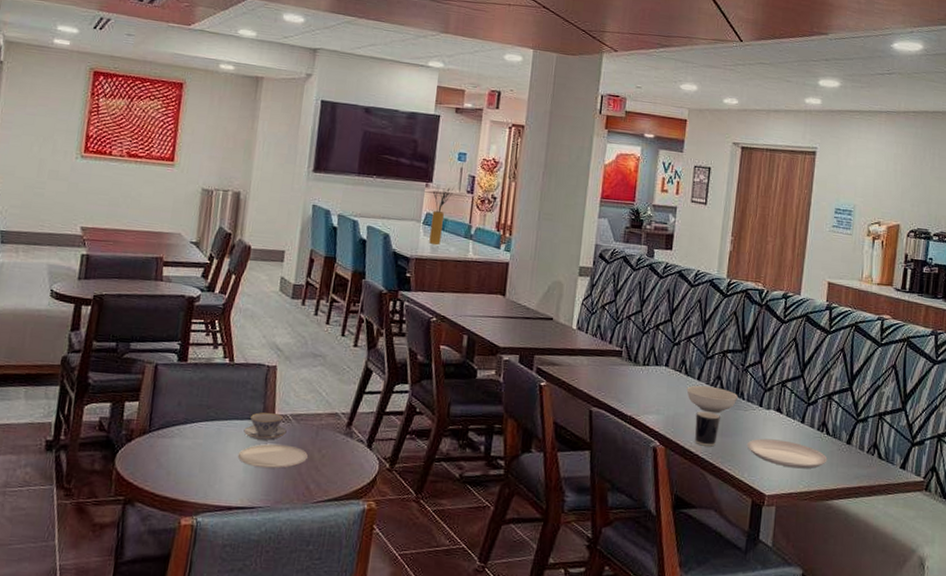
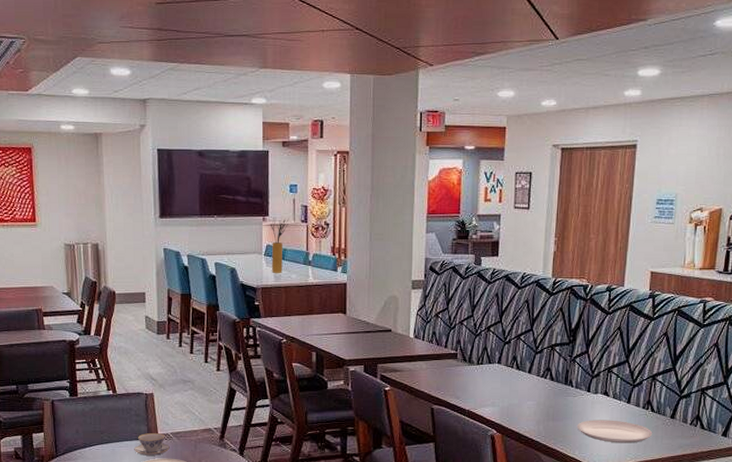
bowl: present [686,385,738,414] -> none [519,377,567,401]
mug: present [694,411,720,447] -> none [528,400,551,431]

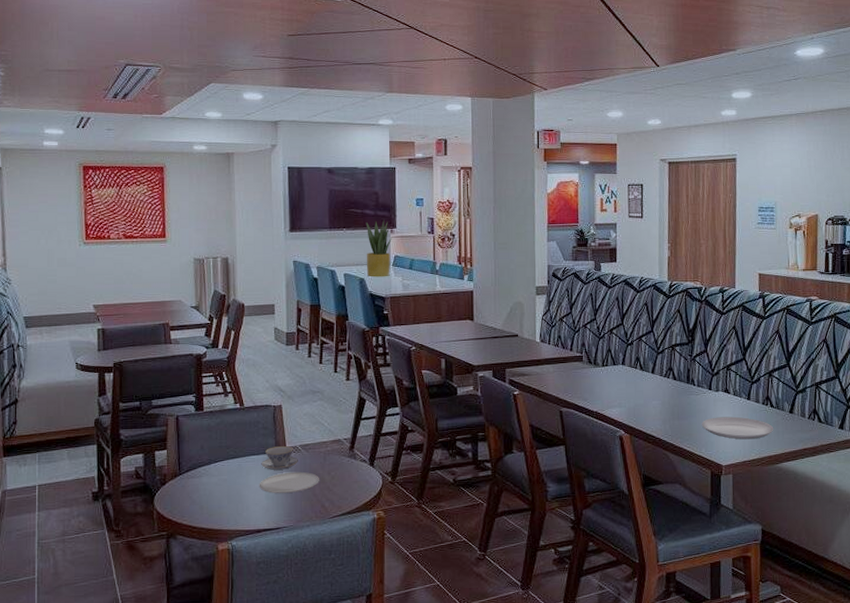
planter: none [237,207,265,267] -> present [365,220,393,277]
vase: present [270,218,289,273] -> none [397,230,416,283]

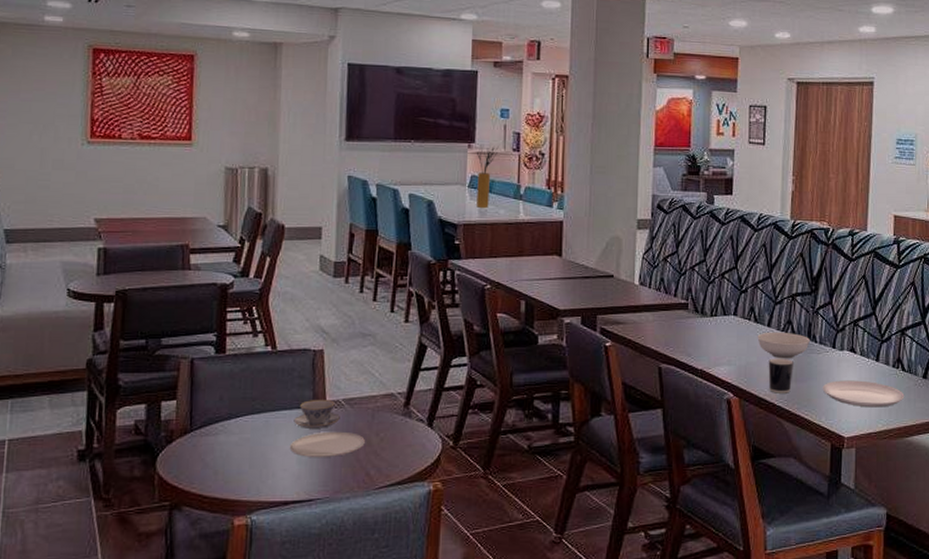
planter: present [365,220,393,277] -> none [436,132,470,200]
vase: none [397,230,416,283] -> present [476,145,499,208]
bowl: none [643,377,689,401] -> present [757,331,810,359]
mug: none [653,399,676,430] -> present [768,358,793,393]

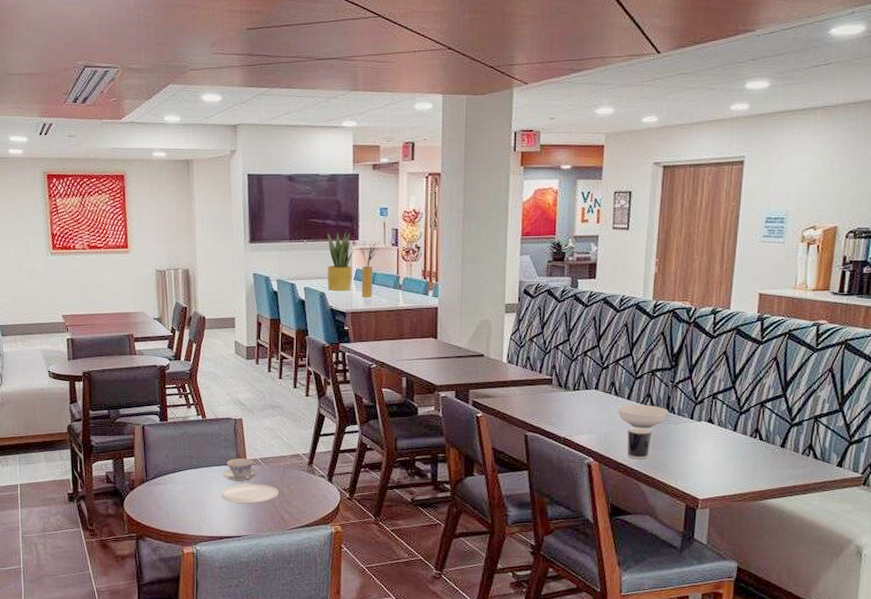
planter: none [436,132,470,200] -> present [327,231,355,292]
plate: present [822,380,905,408] -> none [679,448,761,473]

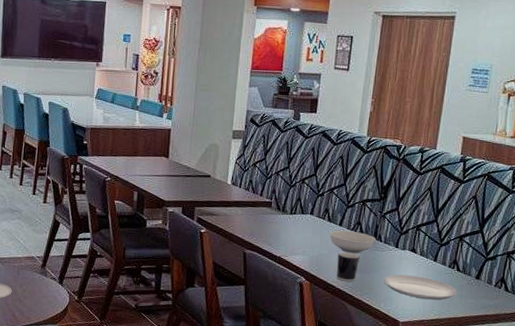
planter: present [327,231,355,292] -> none [70,53,98,109]
vase: present [360,241,380,297] -> none [101,64,121,116]
plate: none [679,448,761,473] -> present [383,274,457,300]

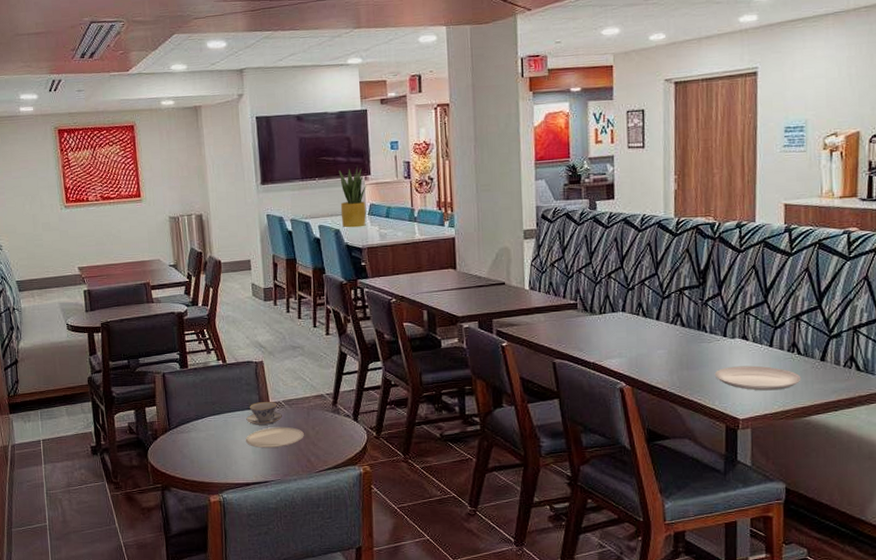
planter: none [70,53,98,109] -> present [338,167,367,228]
bowl: present [329,230,376,254] -> none [646,324,700,349]
mug: present [336,252,360,282] -> none [659,348,684,381]

